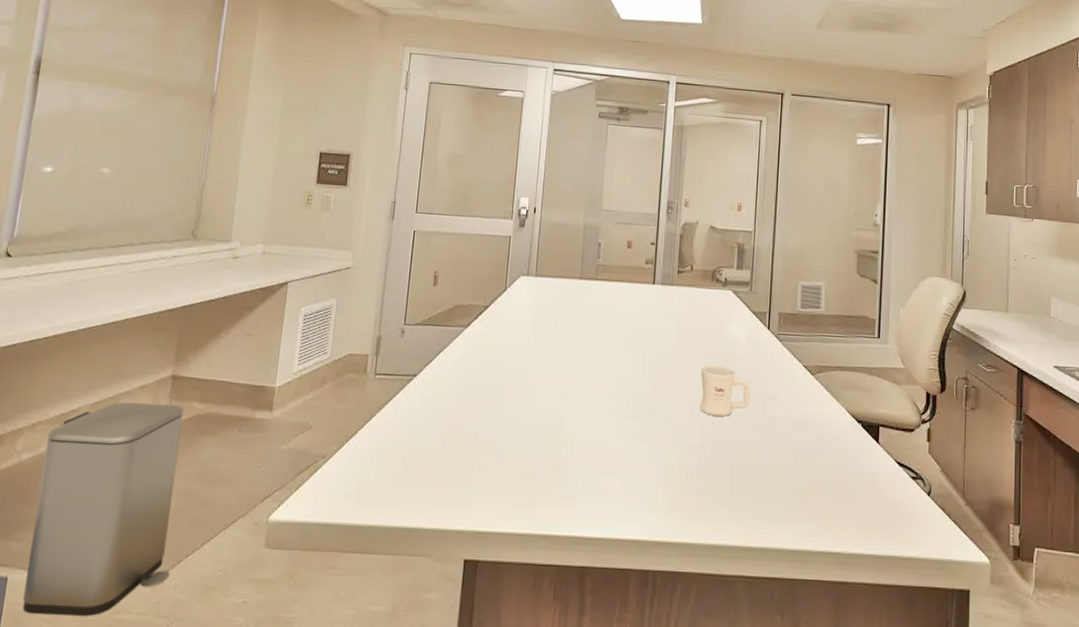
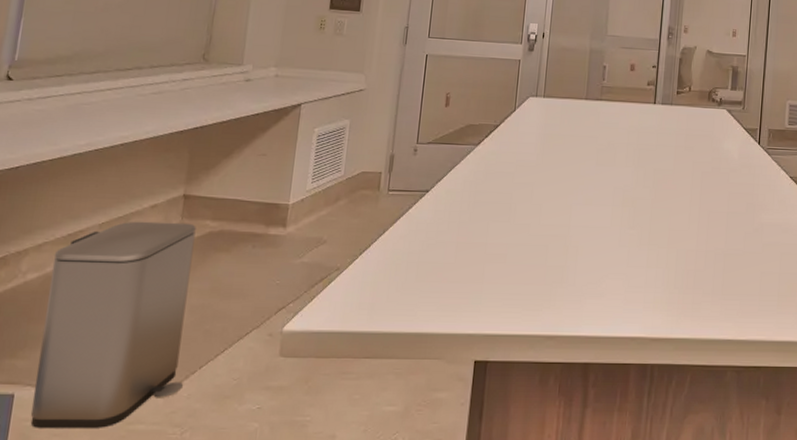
mug: present [700,365,751,416] -> none [696,177,742,223]

